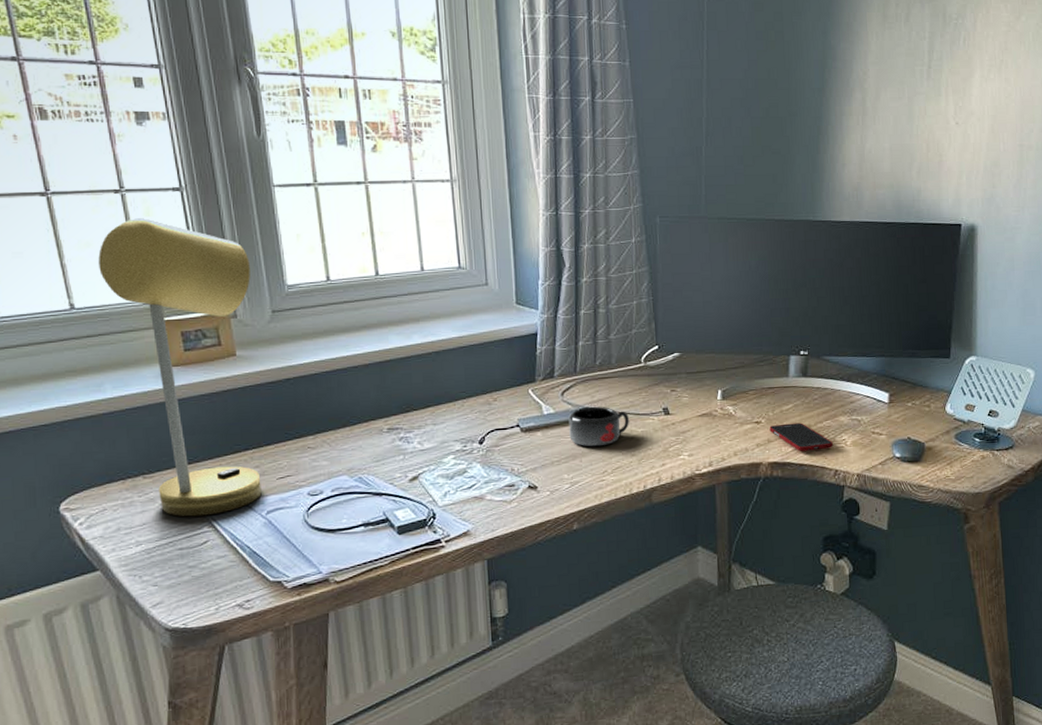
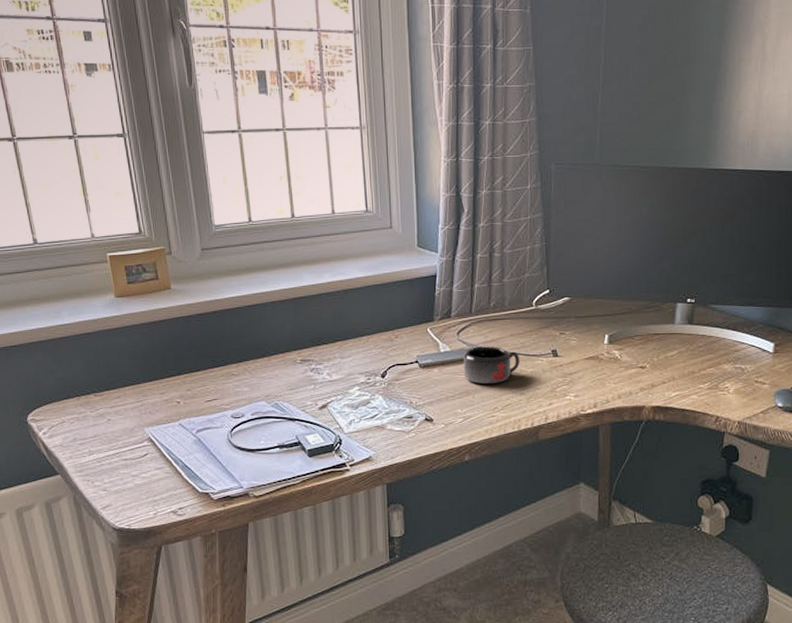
desk lamp: present [98,218,262,517] -> none [56,162,192,432]
cell phone: present [769,423,834,451] -> none [653,369,716,397]

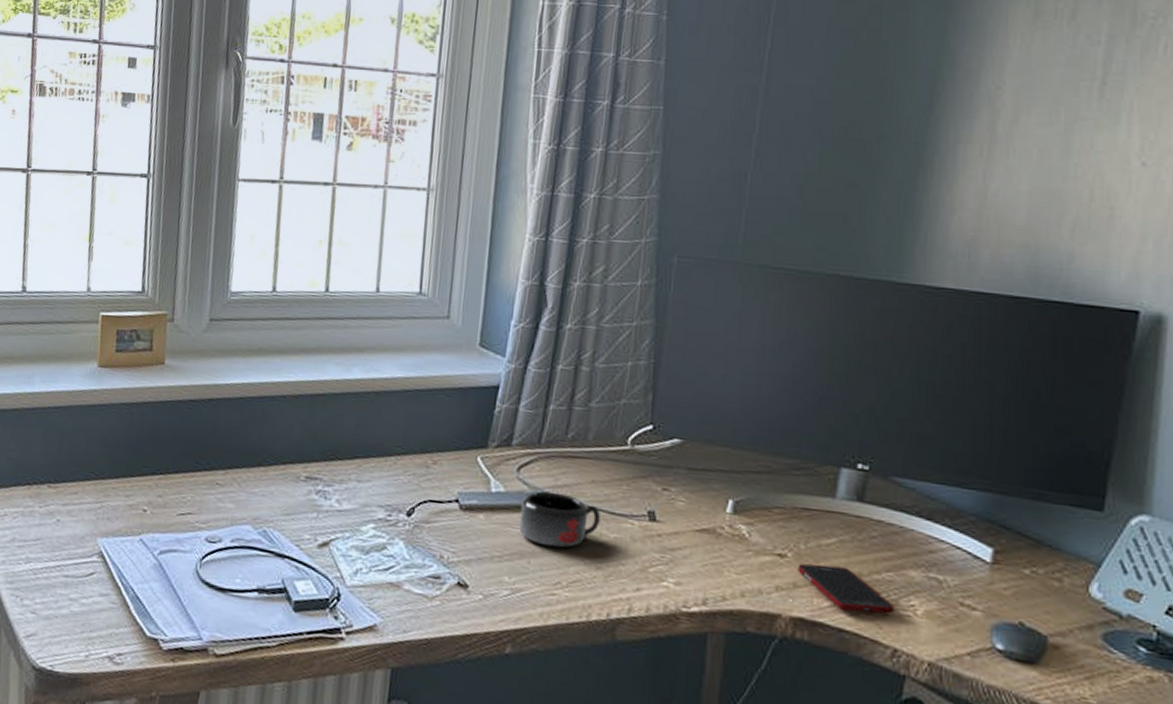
cell phone: none [653,369,716,397] -> present [797,563,895,615]

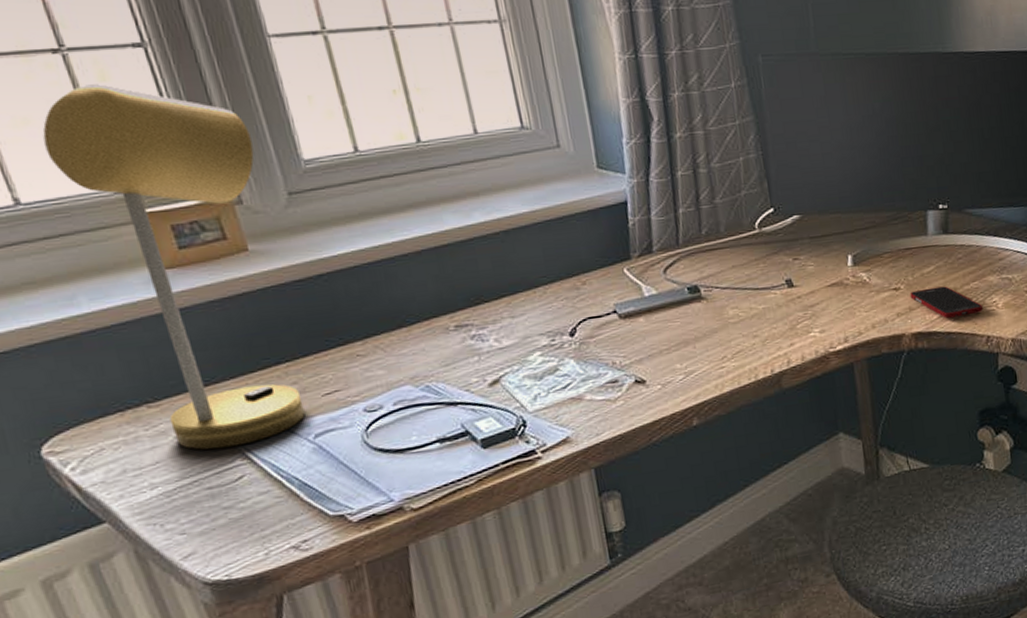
desk lamp: none [56,203,199,543] -> present [42,84,305,450]
mug: present [519,491,600,548] -> none [675,282,748,330]

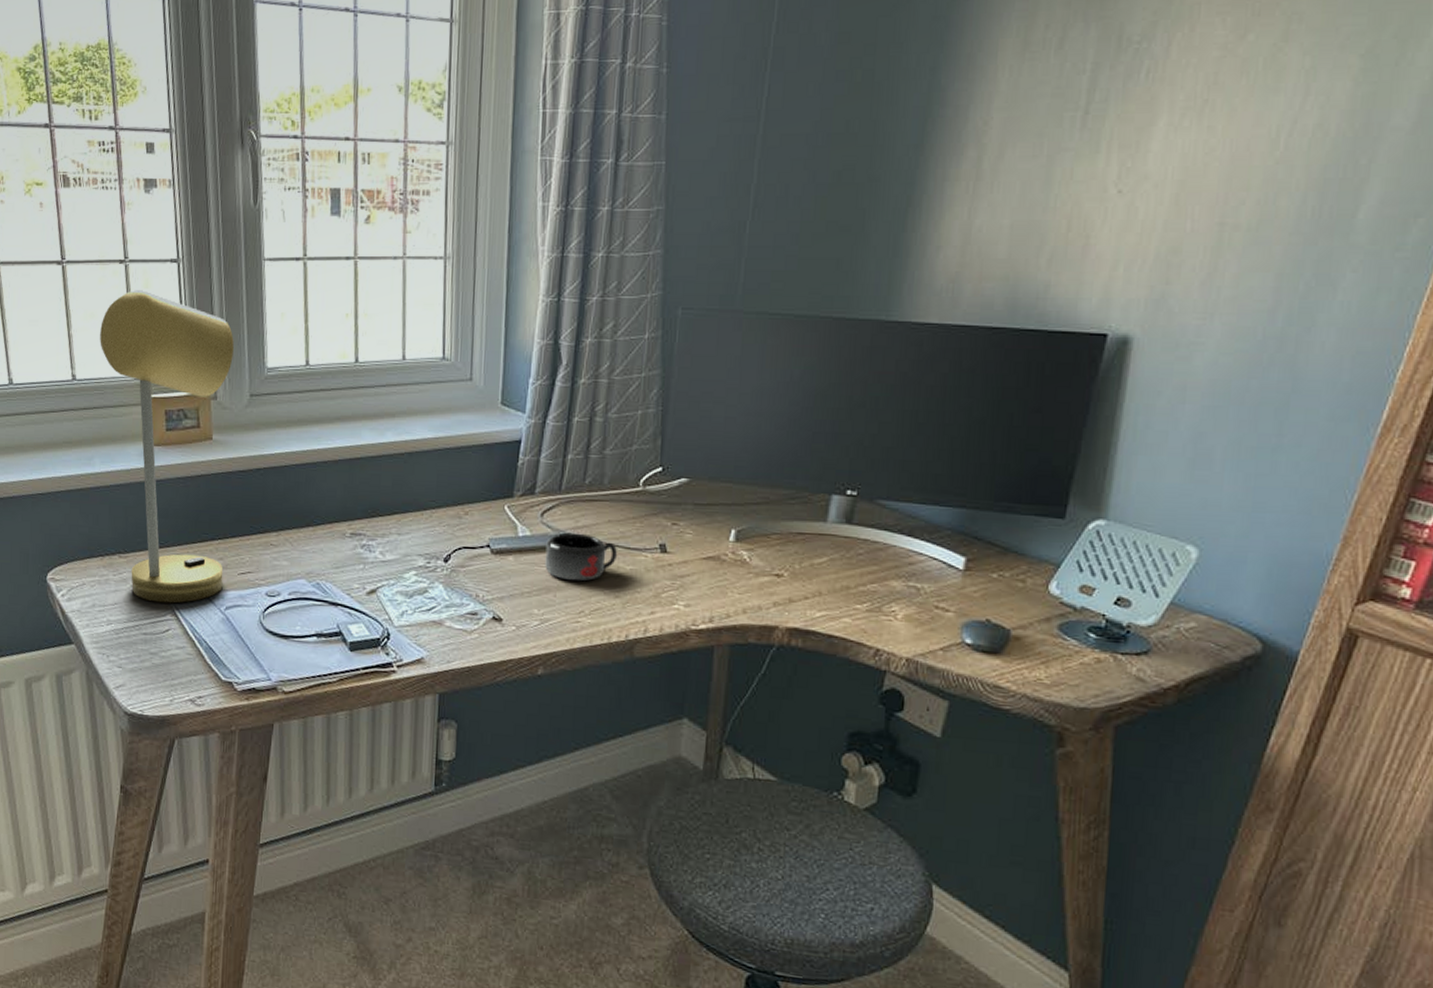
mug: none [675,282,748,330] -> present [545,532,617,581]
cell phone: present [910,286,984,318] -> none [793,581,878,621]

